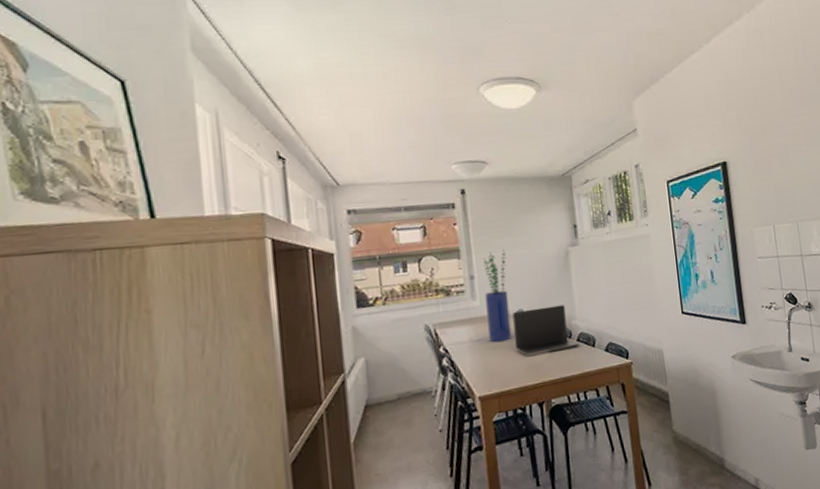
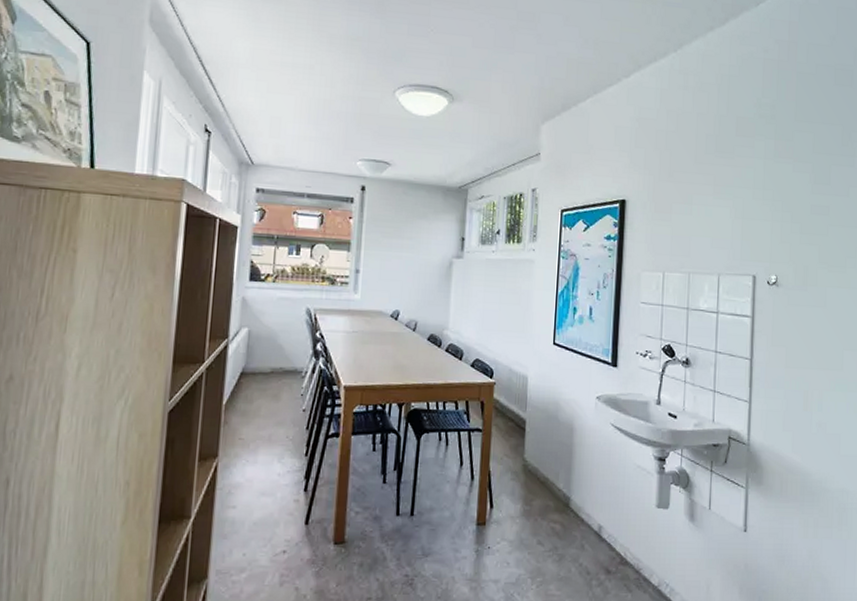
vase: present [483,249,512,343] -> none [363,249,393,338]
laptop computer: present [512,305,580,357] -> none [386,311,448,357]

